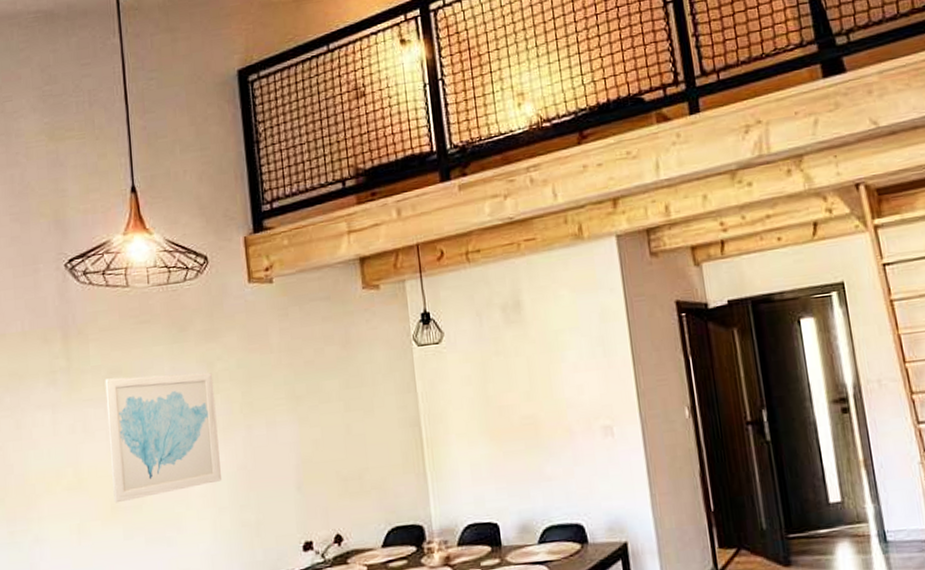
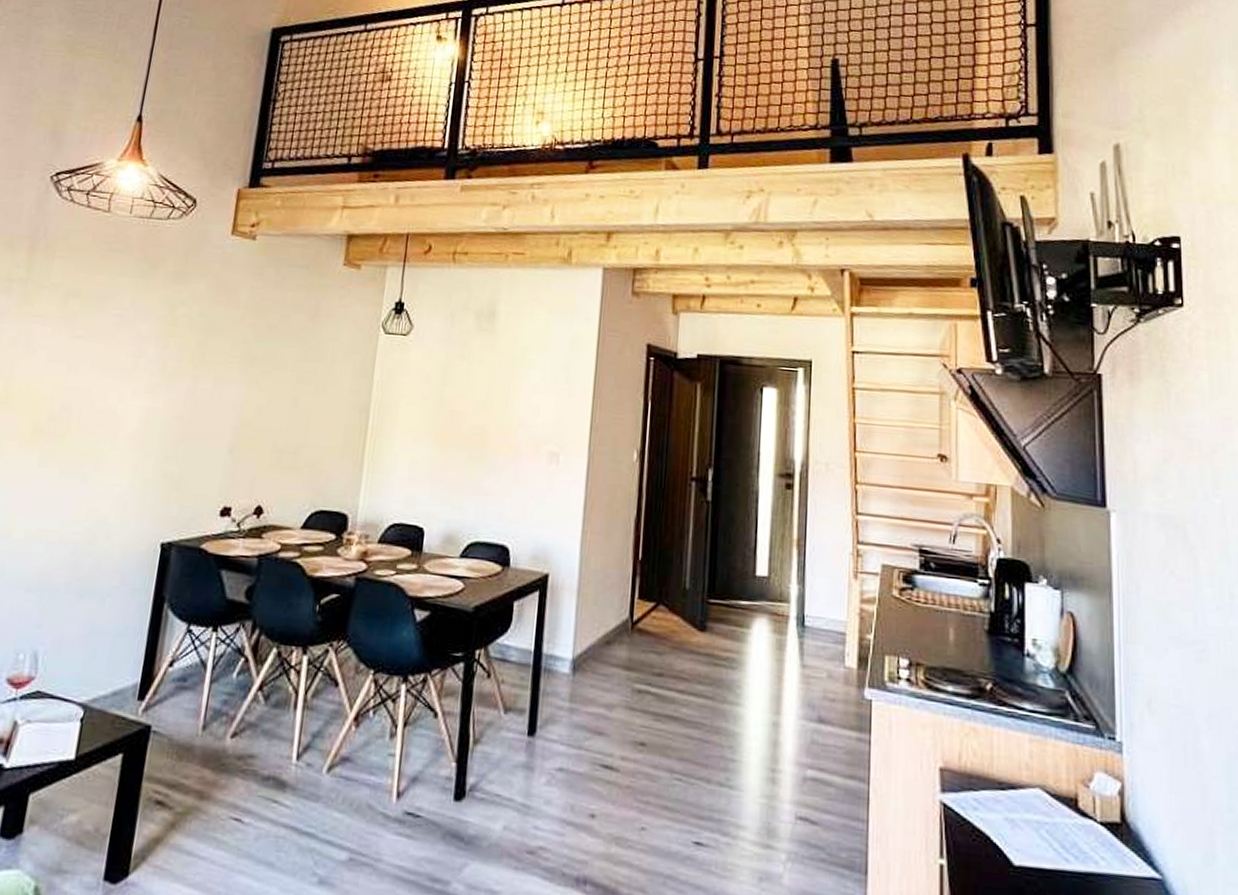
wall art: present [105,372,221,503] -> none [38,299,173,427]

